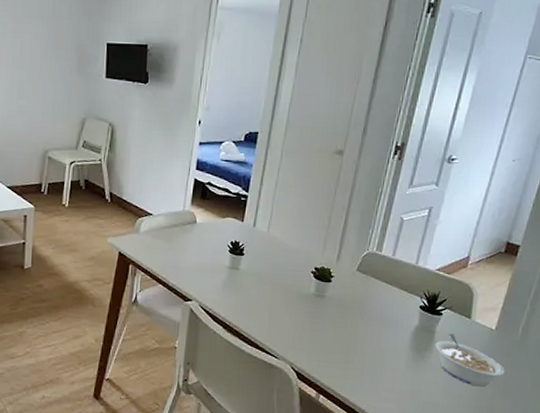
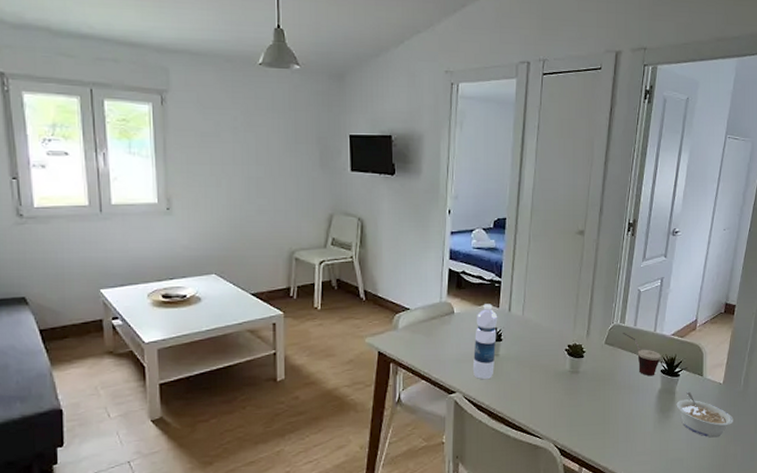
water bottle: none [210,217,242,292] -> present [472,304,498,380]
cup: none [378,262,422,311] -> present [623,333,661,376]

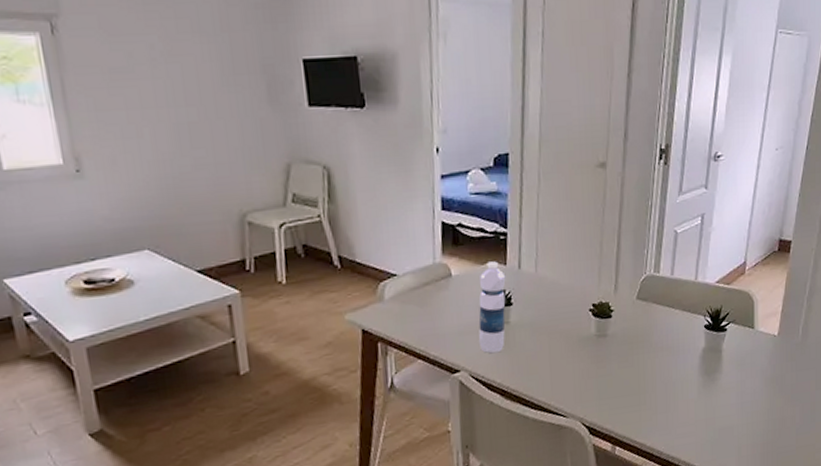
cup: present [623,333,661,376] -> none [657,284,704,334]
legume: present [676,392,733,438] -> none [723,348,791,400]

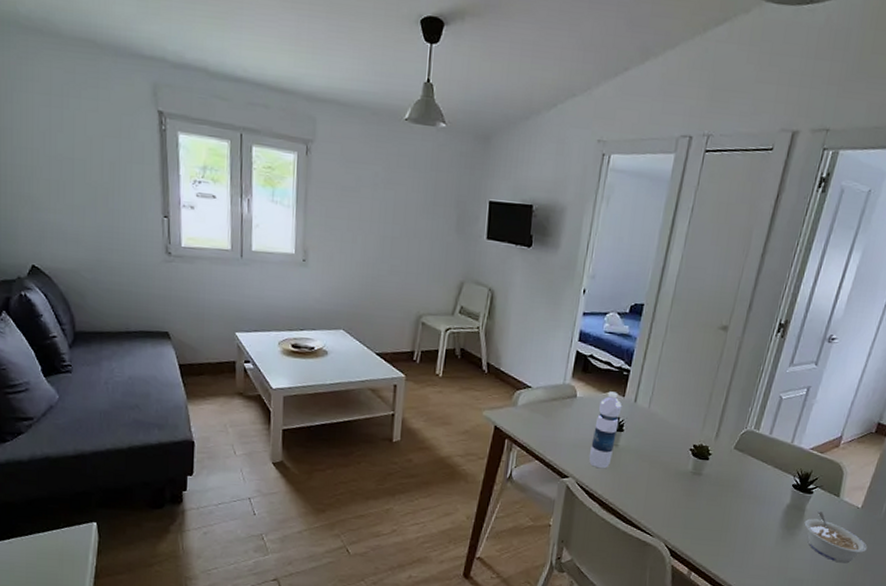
legume: none [723,348,791,400] -> present [804,511,867,564]

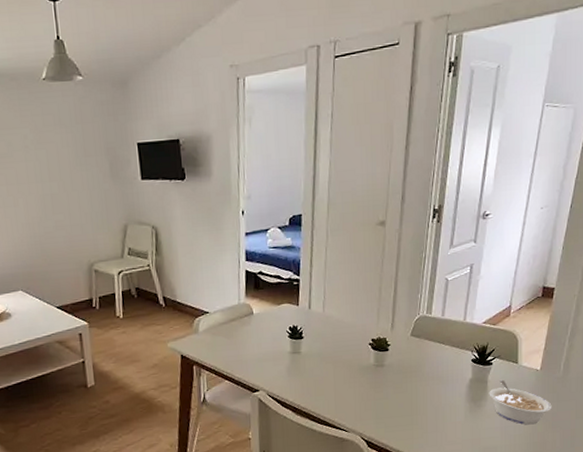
water bottle: present [588,391,622,469] -> none [274,302,298,377]

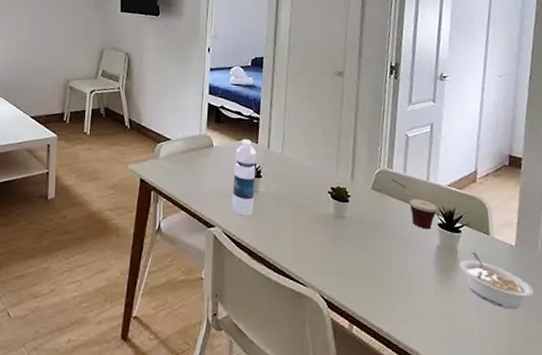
water bottle: none [274,302,298,377] -> present [231,139,257,217]
cup: none [429,323,472,366] -> present [391,179,437,230]

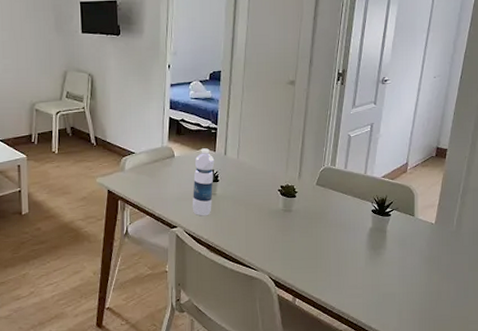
cup: present [391,179,437,230] -> none [333,175,372,216]
legume: present [459,252,534,310] -> none [387,231,446,275]

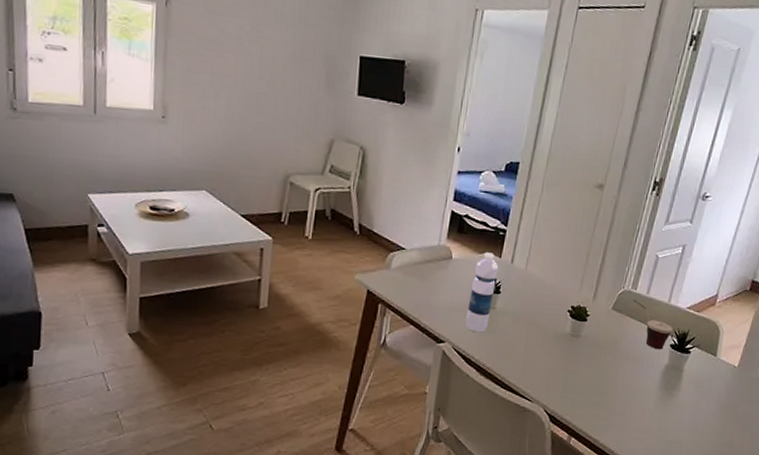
cup: none [333,175,372,216] -> present [633,300,673,350]

